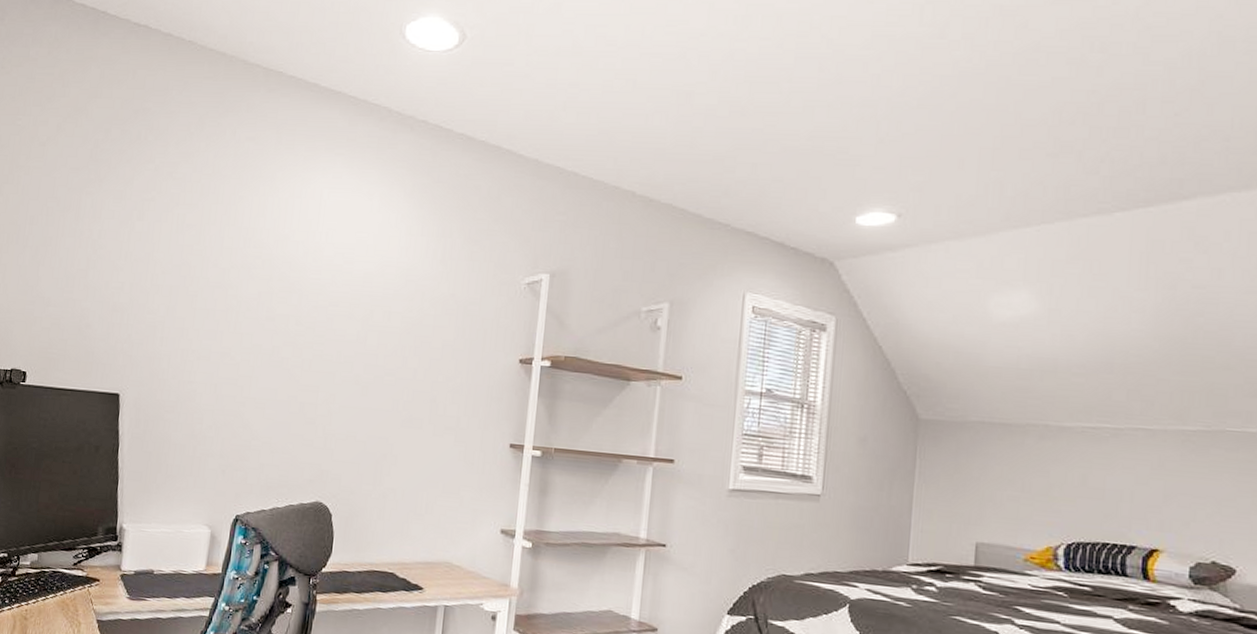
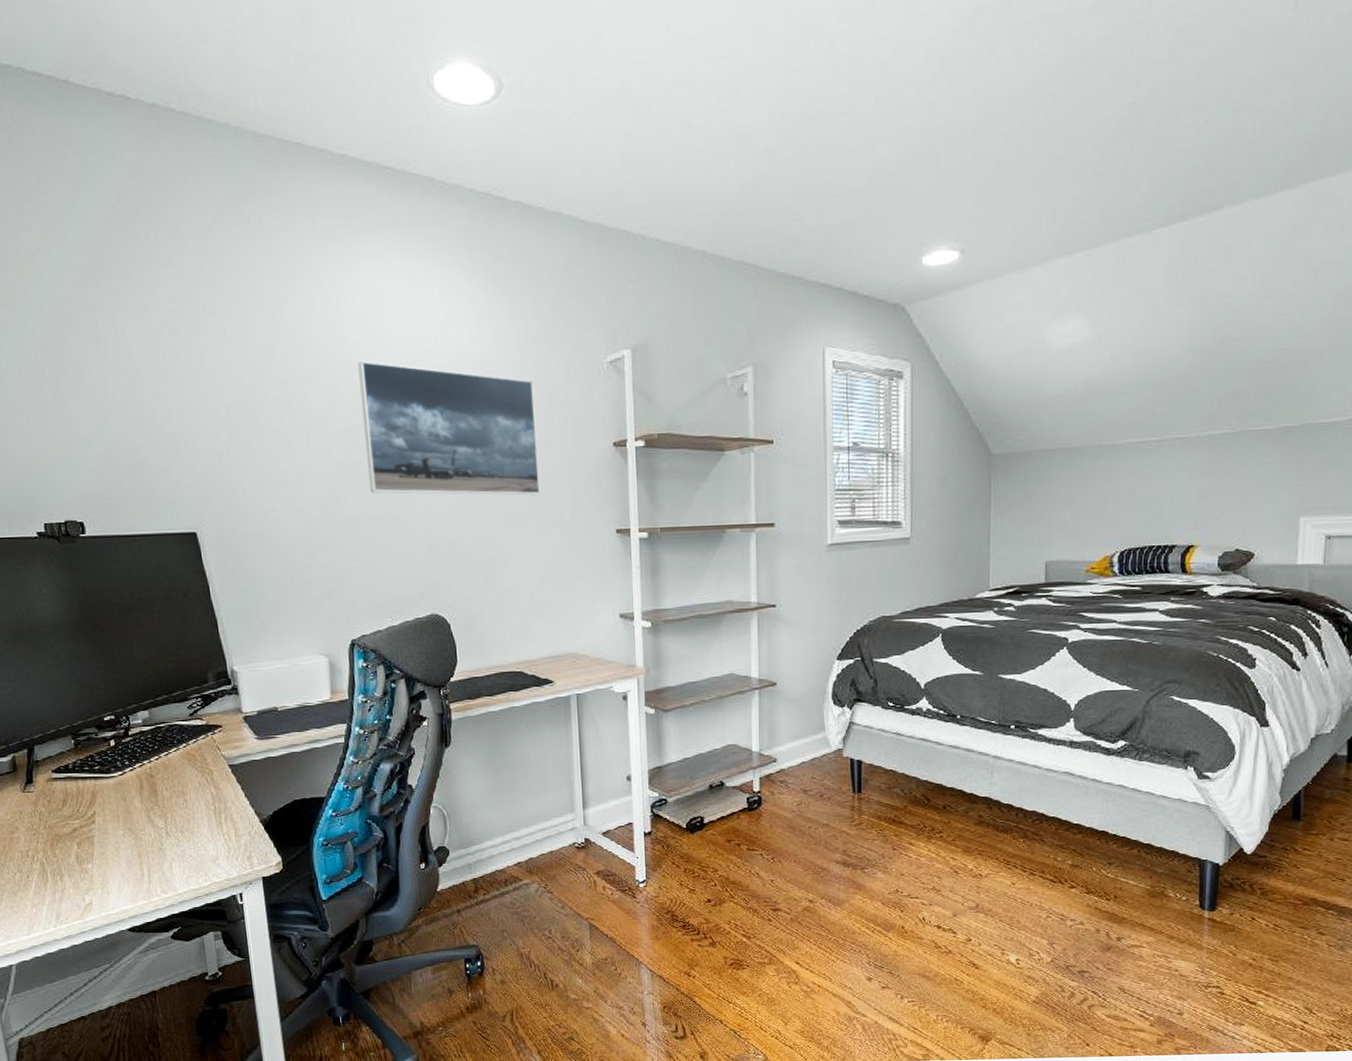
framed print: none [282,258,451,400] -> present [358,360,540,495]

